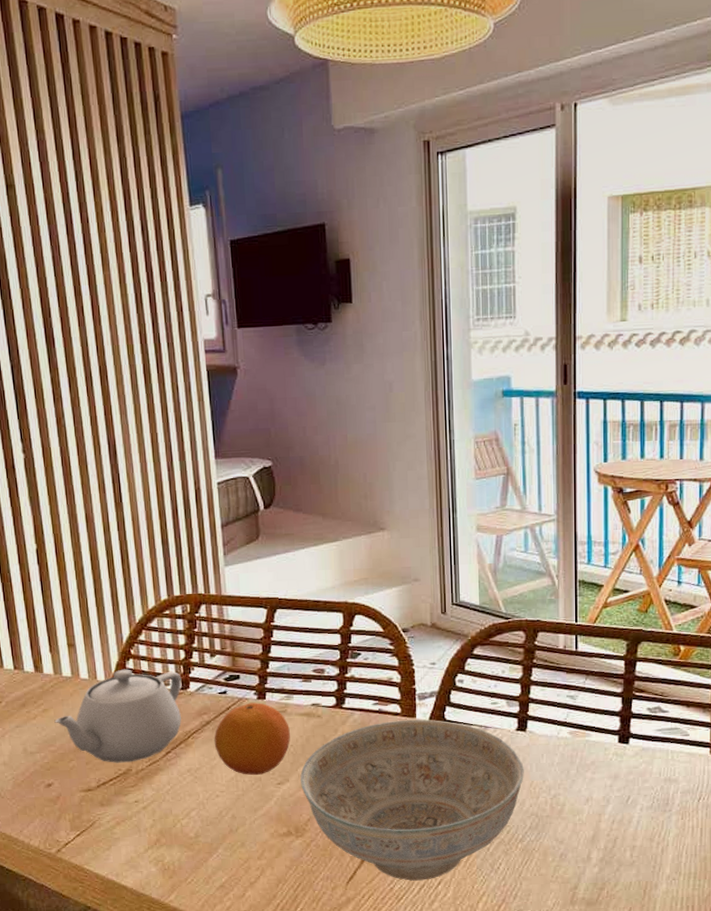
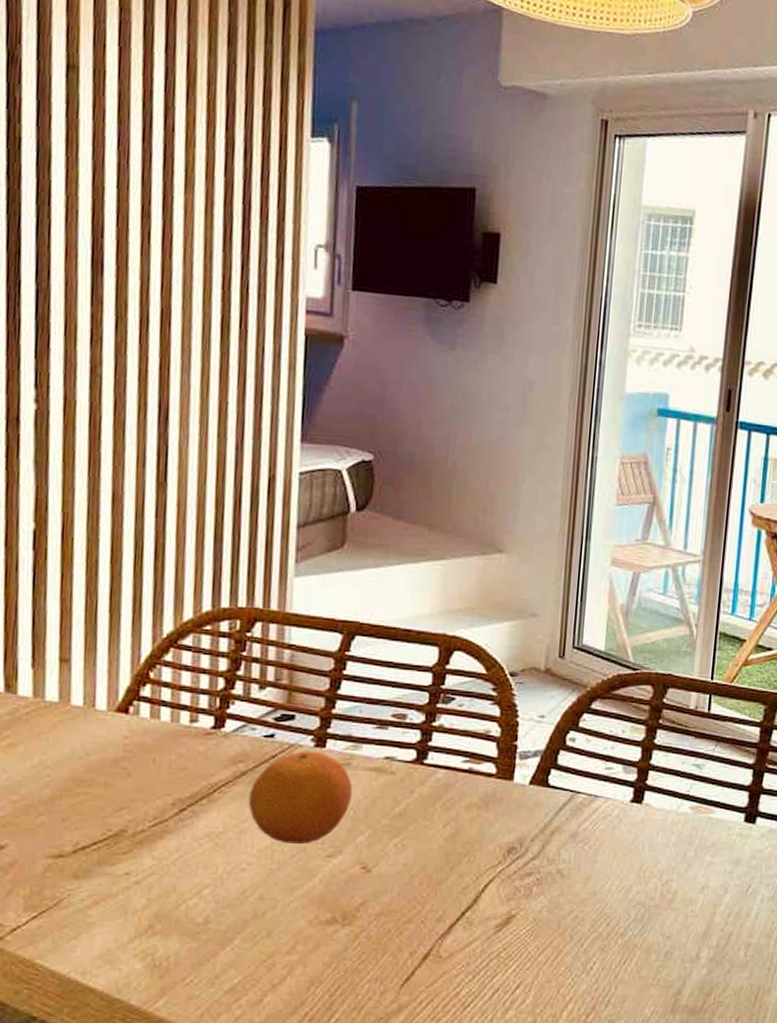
teapot: present [54,669,182,763] -> none [23,697,216,821]
decorative bowl: present [300,719,524,881] -> none [357,782,635,984]

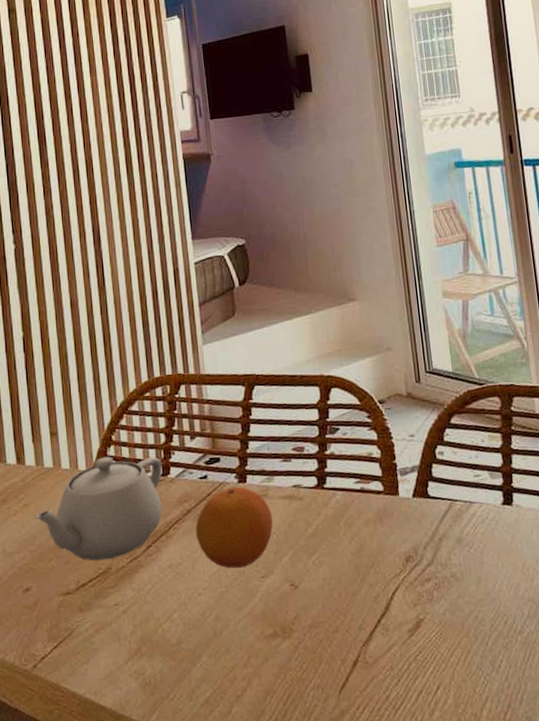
teapot: none [23,697,216,821] -> present [35,456,163,561]

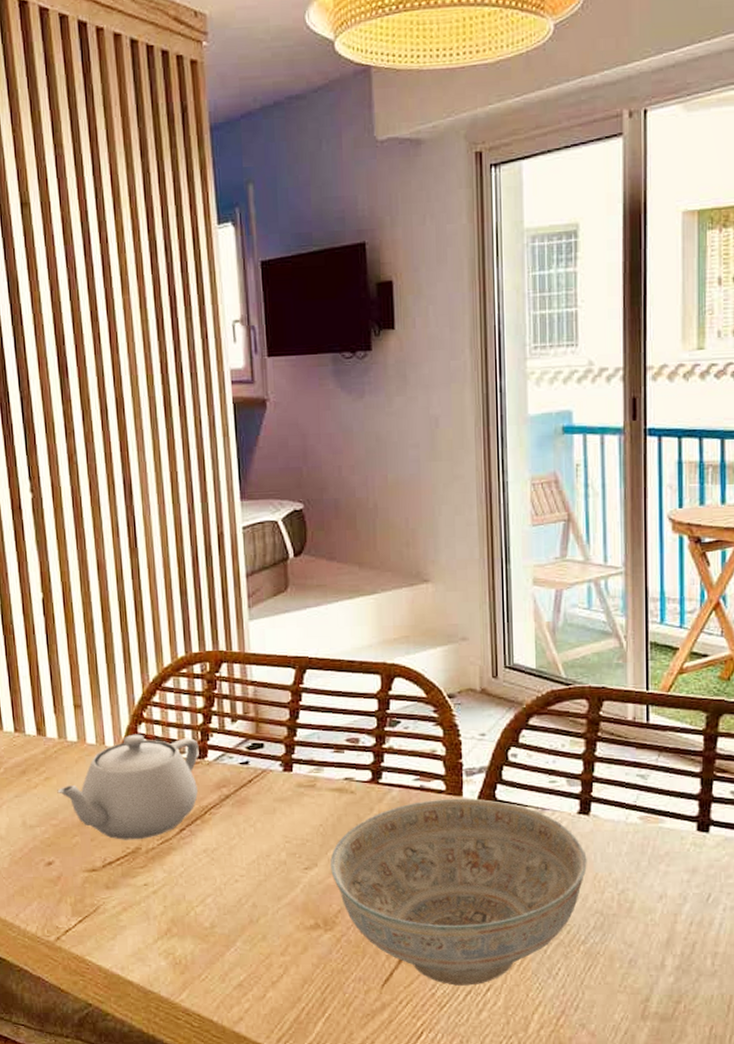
fruit: present [195,486,273,569] -> none [233,775,320,858]
decorative bowl: none [284,497,516,686] -> present [330,798,587,986]

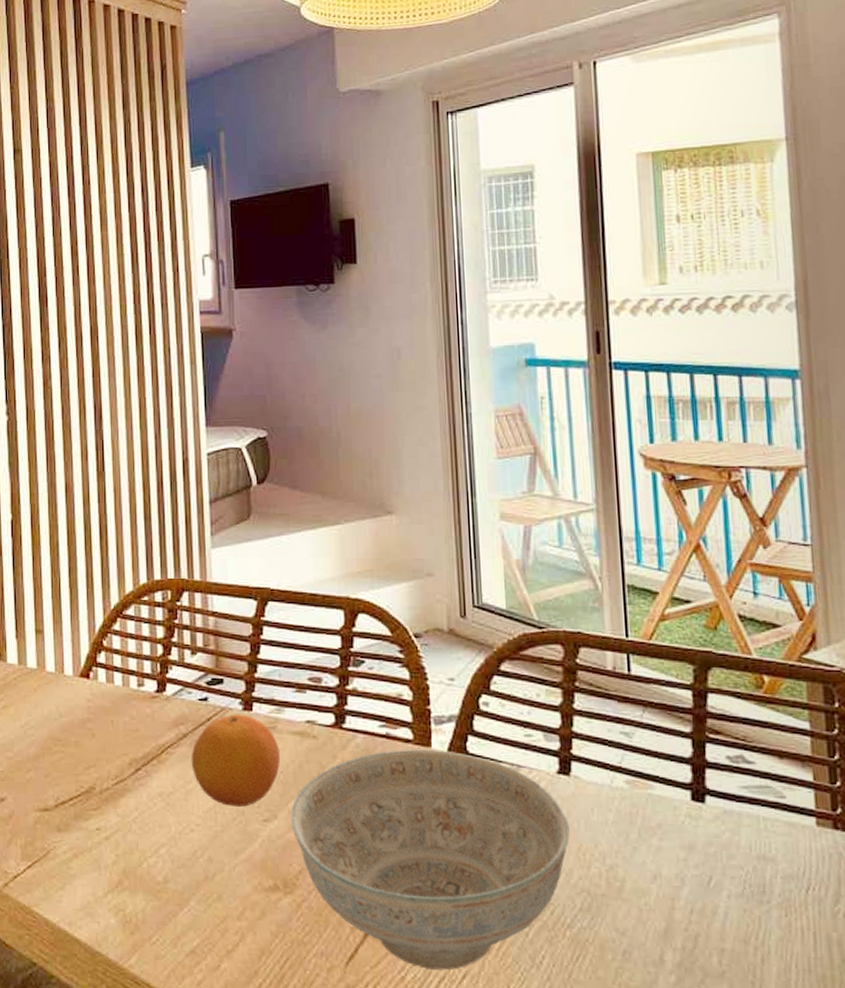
teapot: present [57,734,199,840] -> none [14,663,158,779]
fruit: none [233,775,320,858] -> present [191,714,280,807]

